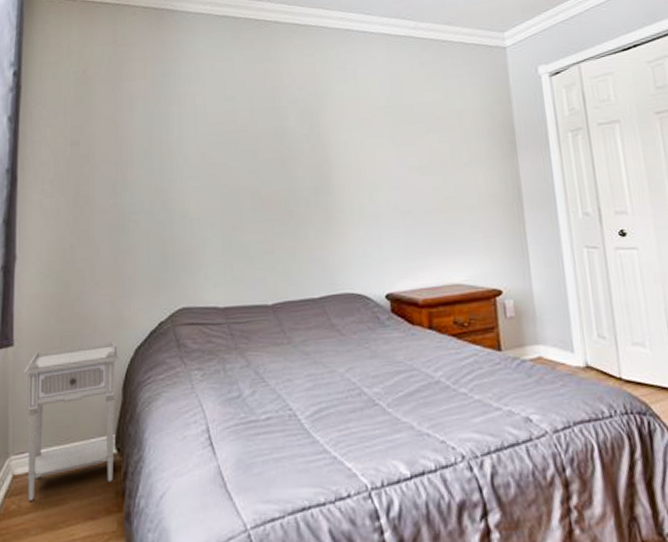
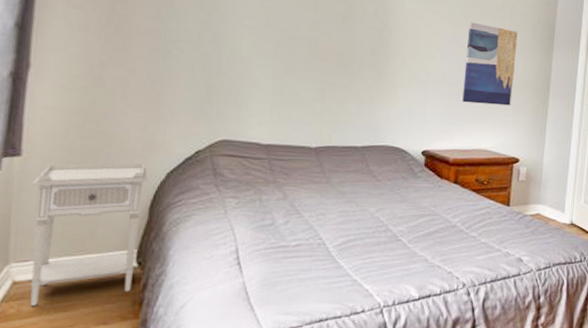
wall art: none [414,139,480,232] -> present [462,22,518,106]

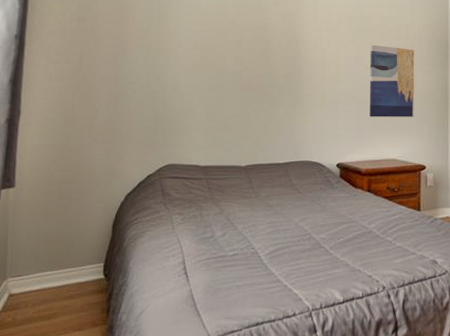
nightstand: present [30,163,150,306] -> none [22,188,112,315]

